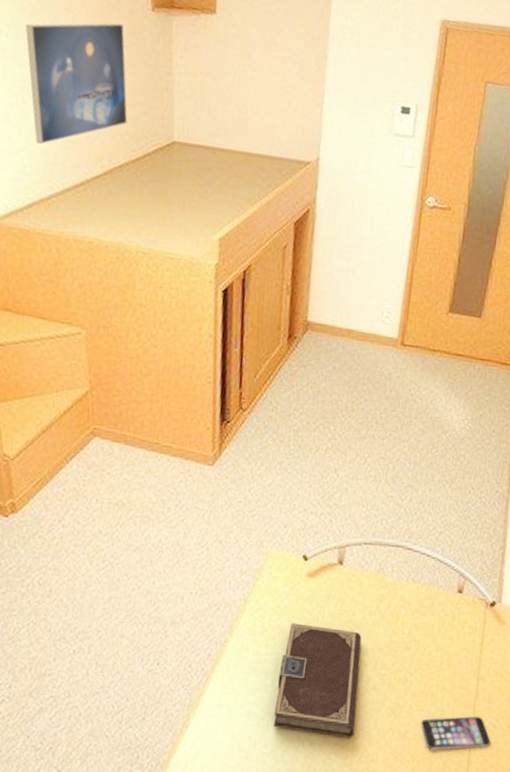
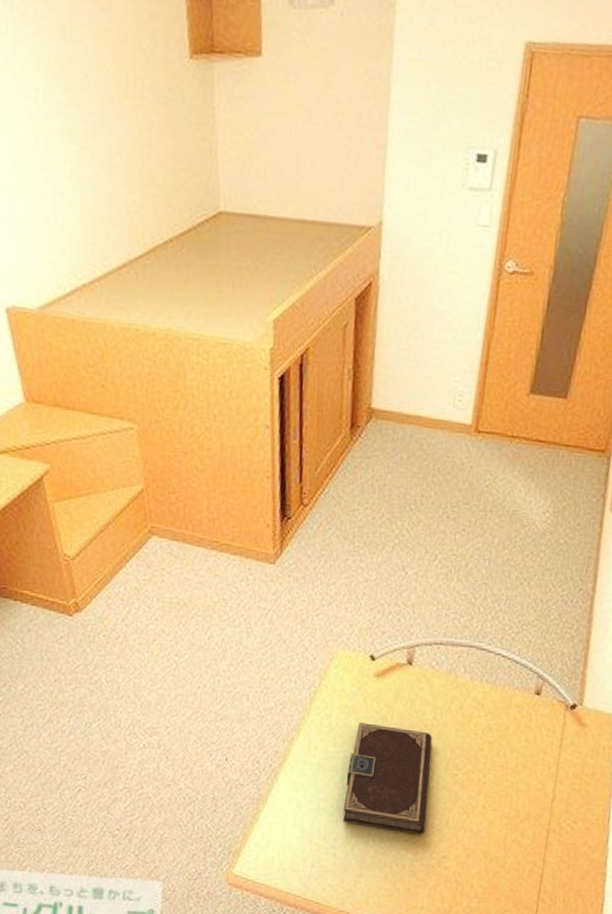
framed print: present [25,23,128,144] -> none [54,76,170,223]
smartphone: present [421,716,491,750] -> none [494,817,568,849]

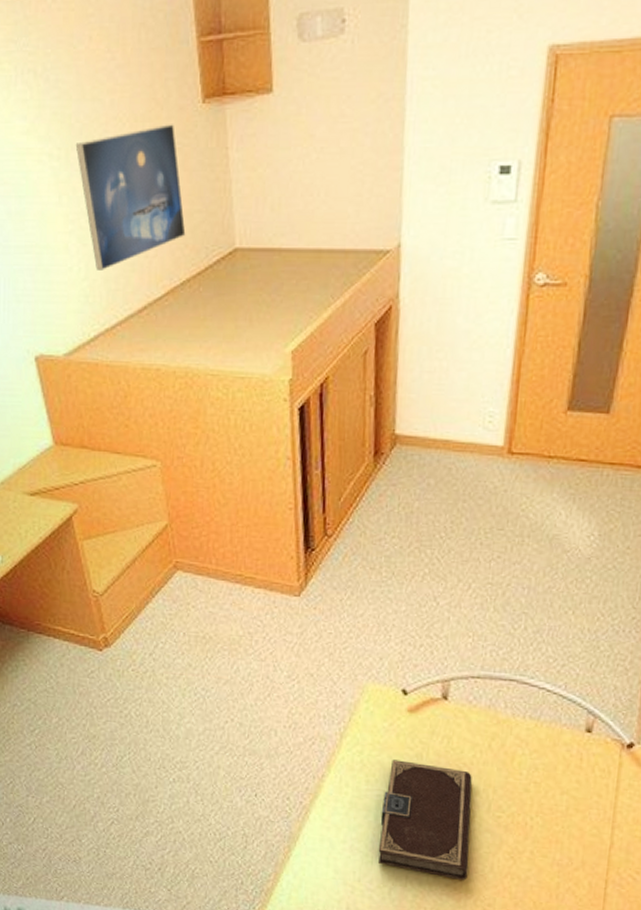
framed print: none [54,76,170,223] -> present [75,124,186,270]

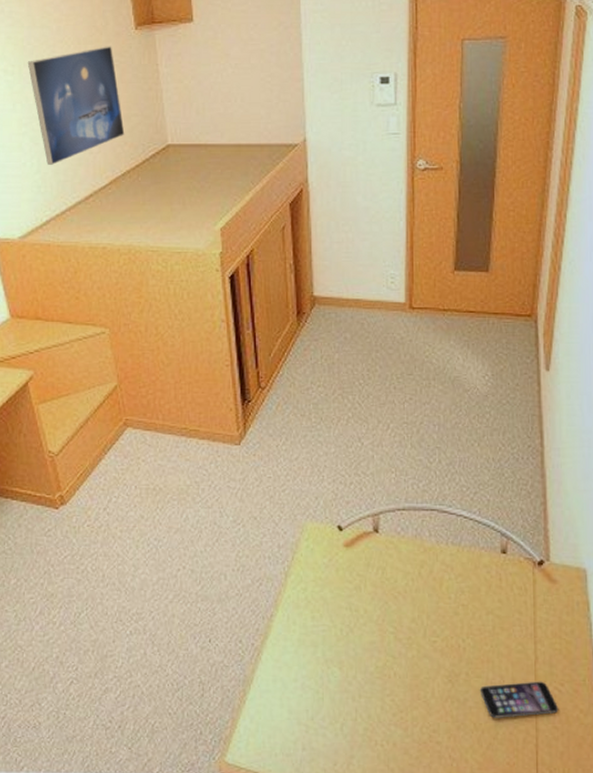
notebook: present [378,759,472,880] -> none [327,594,412,708]
smartphone: none [544,865,630,901] -> present [480,681,558,718]

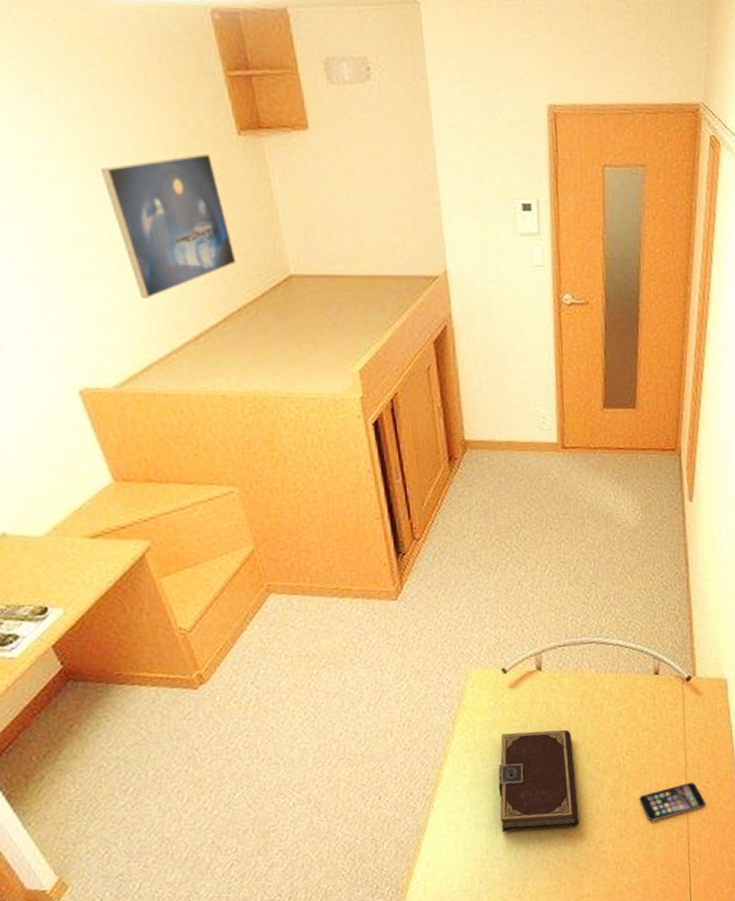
notebook: none [327,594,412,708] -> present [498,729,579,833]

